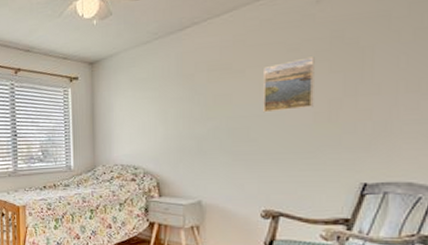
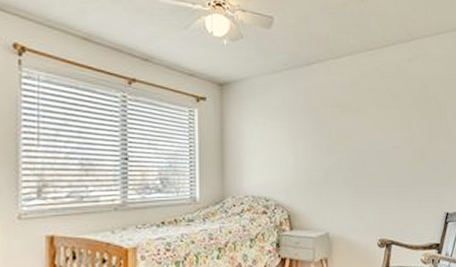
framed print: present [263,57,315,113] -> none [375,104,411,149]

